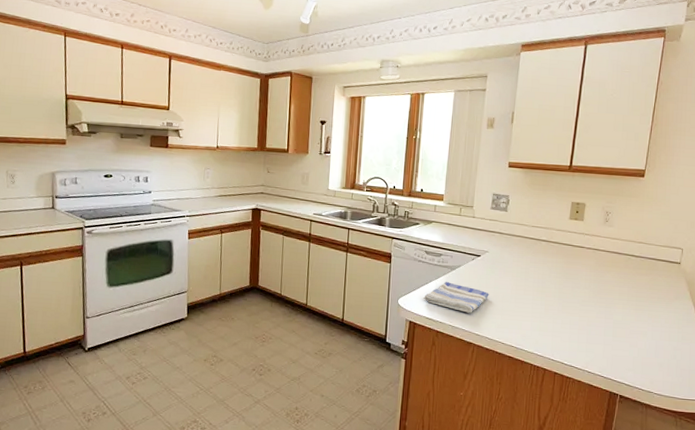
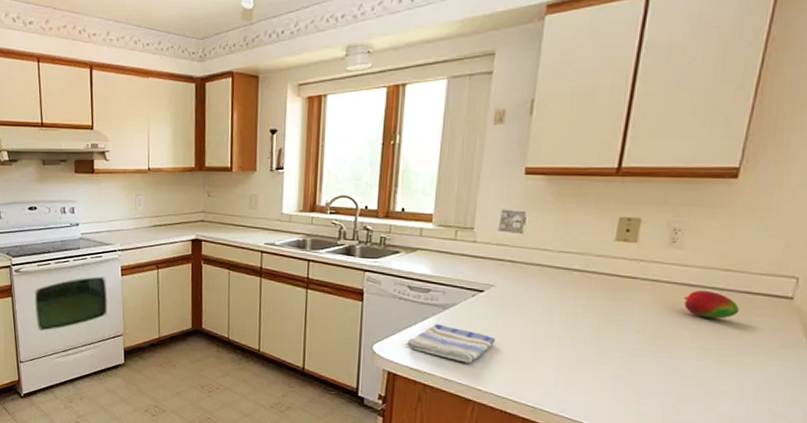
fruit: none [614,257,649,278] -> present [684,290,740,319]

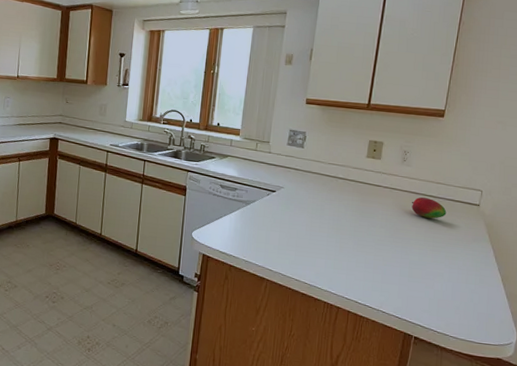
dish towel: present [405,324,496,363] -> none [217,216,284,249]

